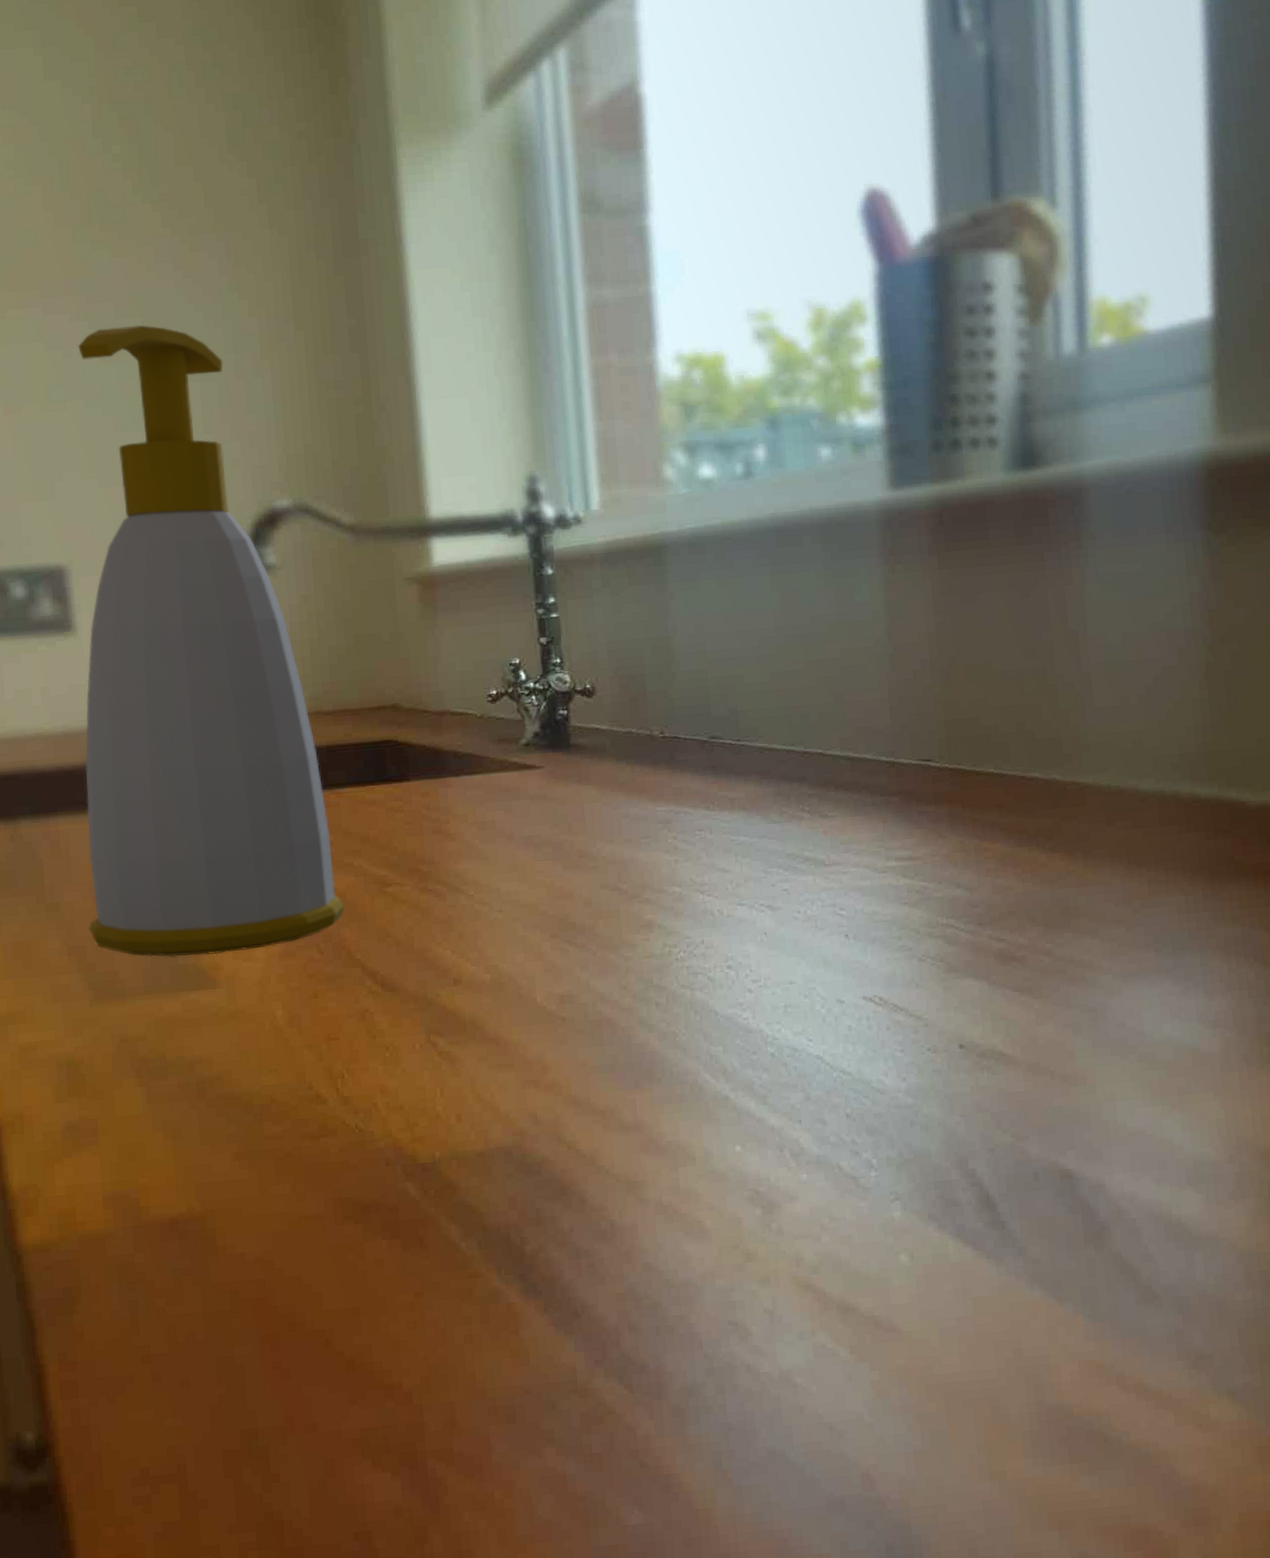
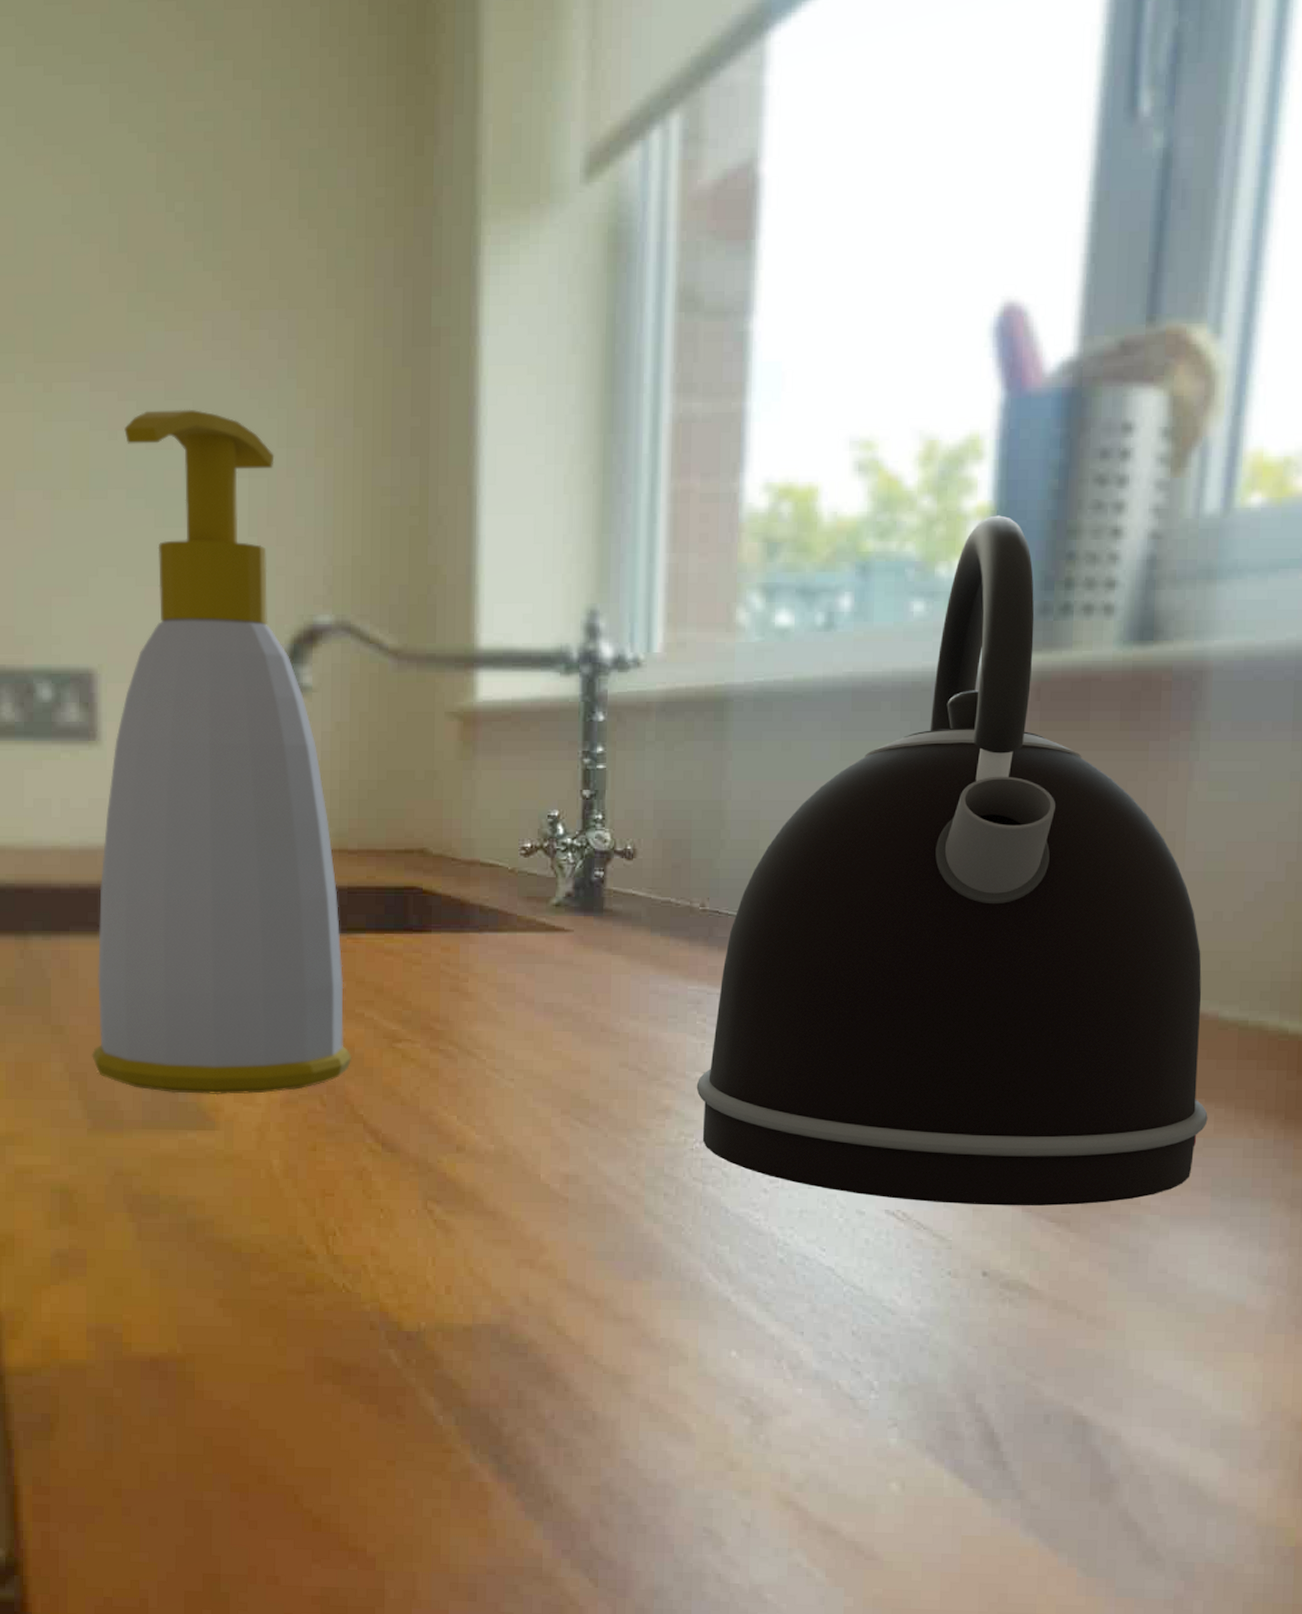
kettle: none [674,368,1142,985] -> present [696,515,1208,1206]

